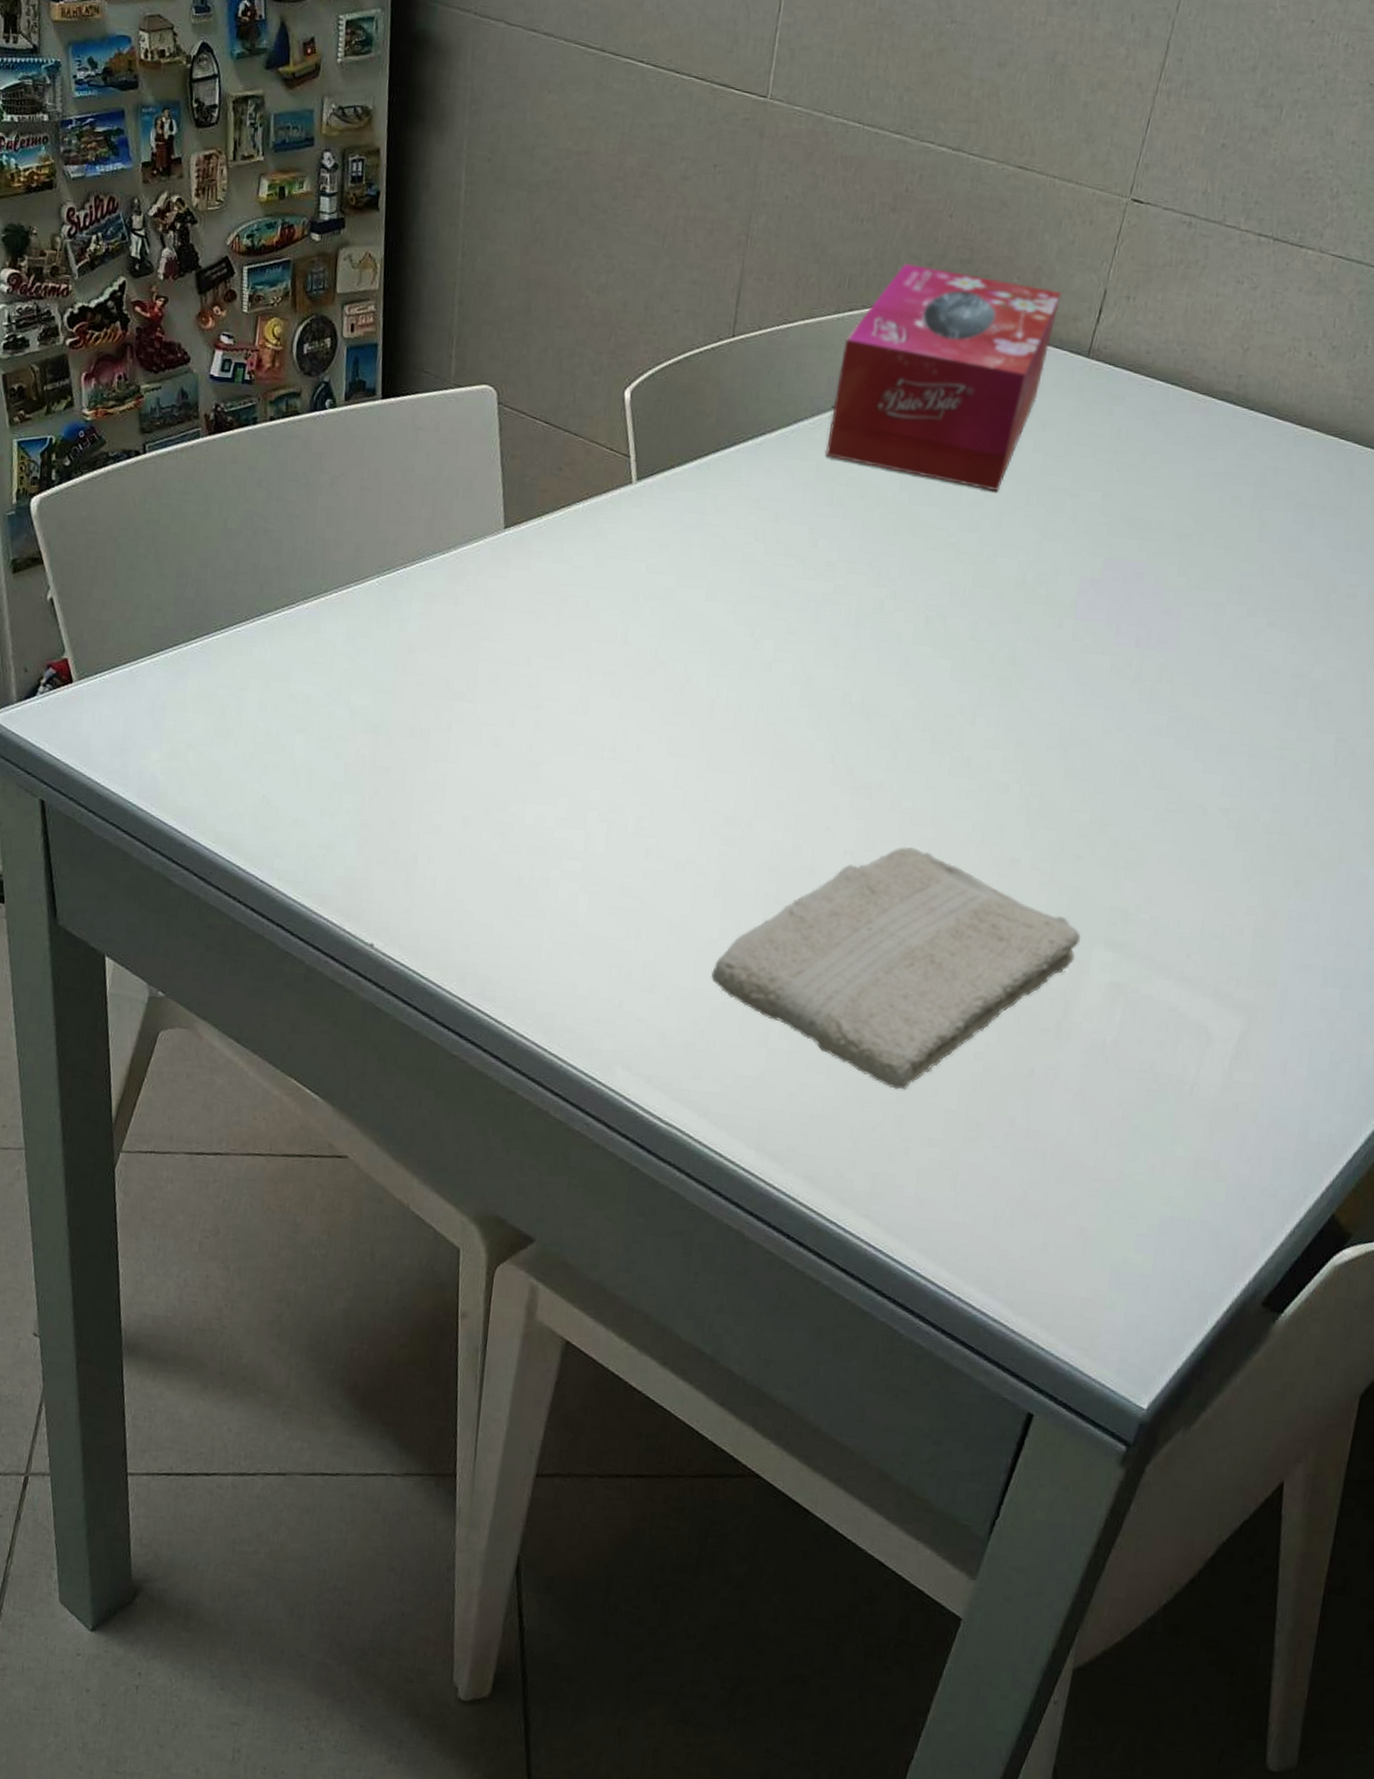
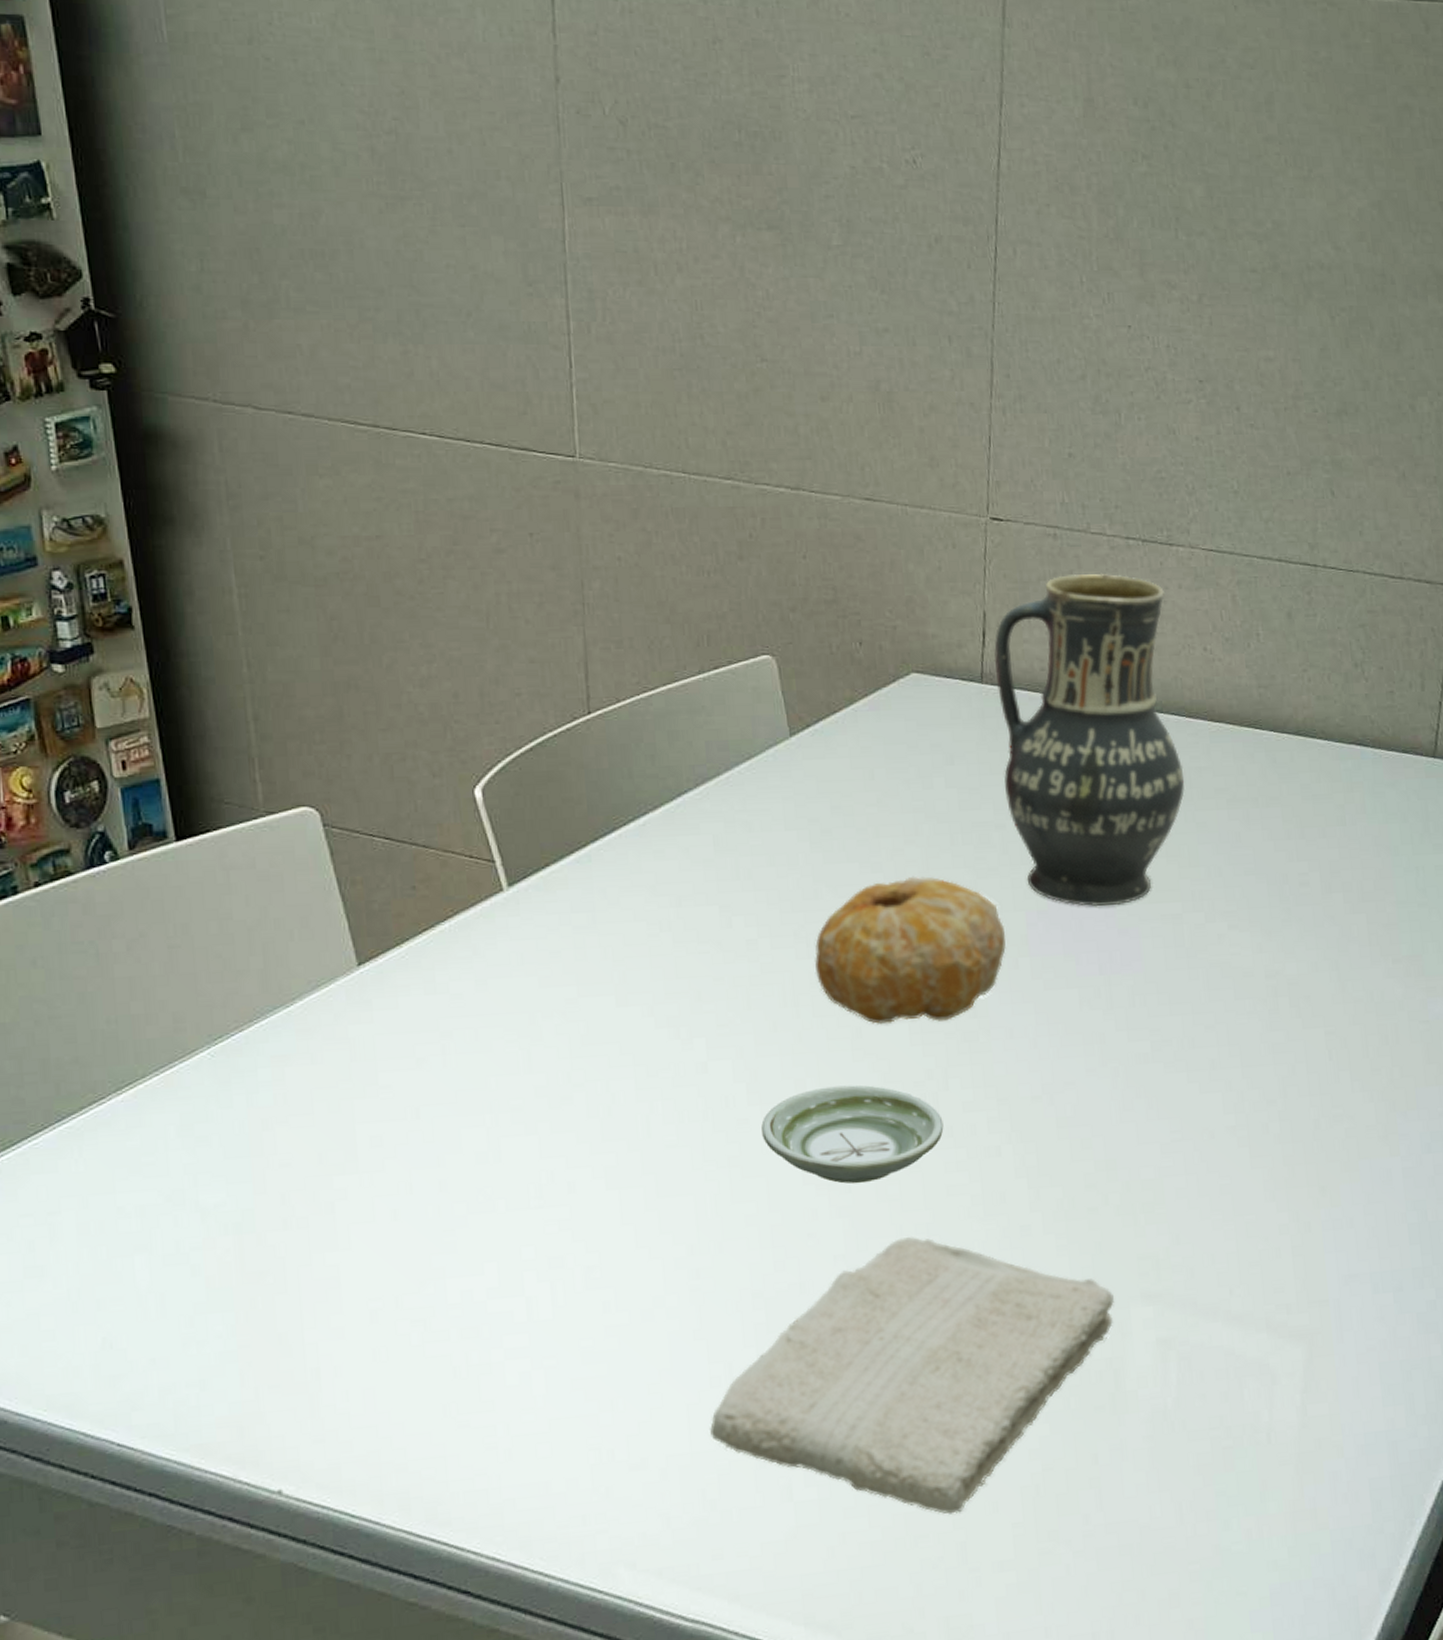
saucer: none [805,703,964,793] -> present [761,1085,944,1184]
tissue box: present [825,262,1061,492] -> none [716,610,940,837]
fruit: none [880,528,1057,664] -> present [815,876,1006,1024]
vase: none [1085,263,1284,586] -> present [994,573,1185,907]

